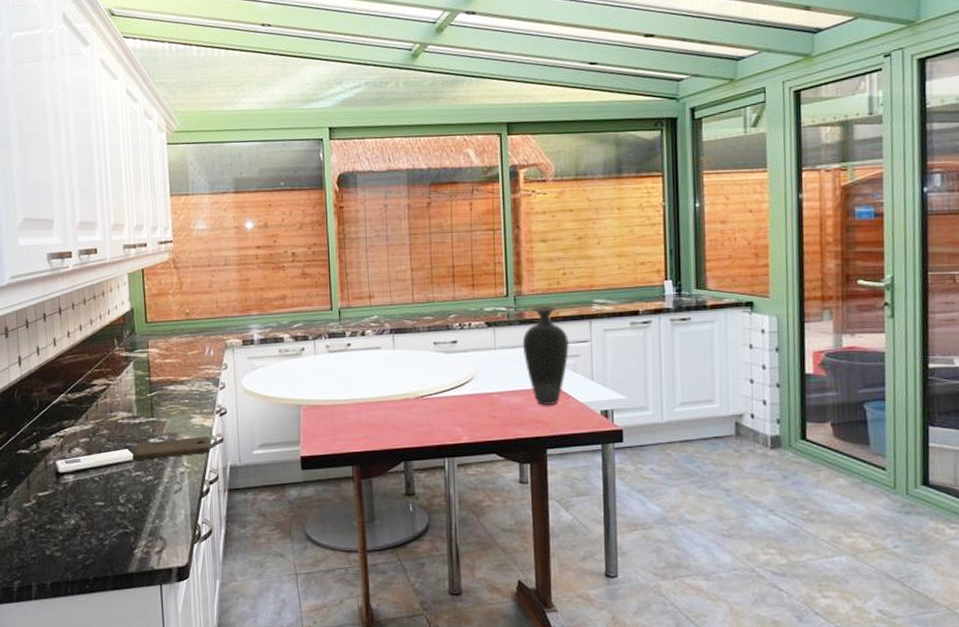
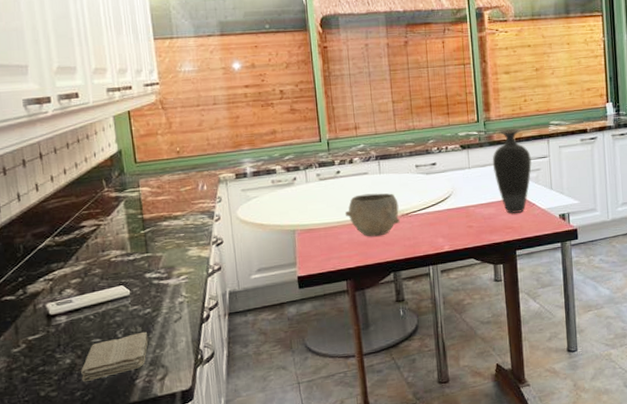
washcloth: none [84,499,149,545] -> present [81,331,149,381]
cutting board: present [132,436,210,461] -> none [128,266,209,296]
bowl: none [354,371,415,420] -> present [344,193,401,237]

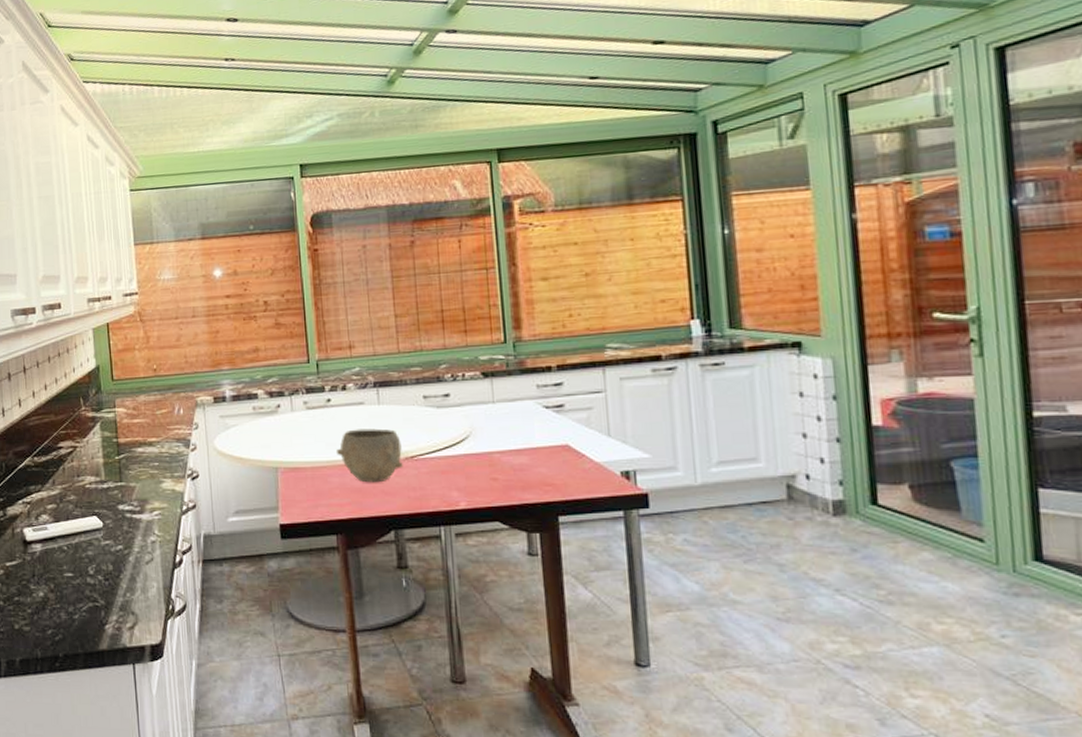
washcloth: present [81,331,149,381] -> none [53,571,119,619]
vase: present [492,128,532,213] -> none [524,352,581,465]

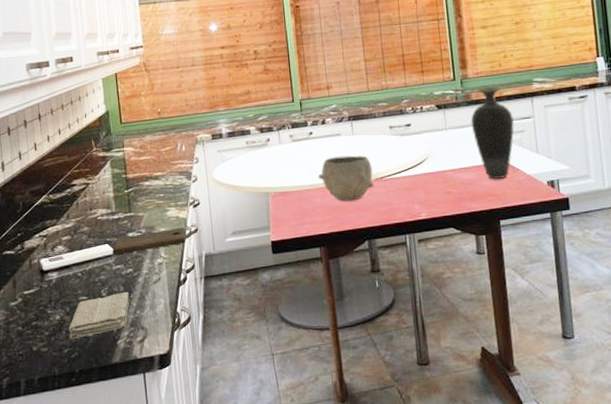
washcloth: none [53,571,119,619] -> present [69,291,130,339]
cutting board: none [101,502,183,529] -> present [112,227,186,255]
vase: none [524,352,581,465] -> present [470,87,515,179]

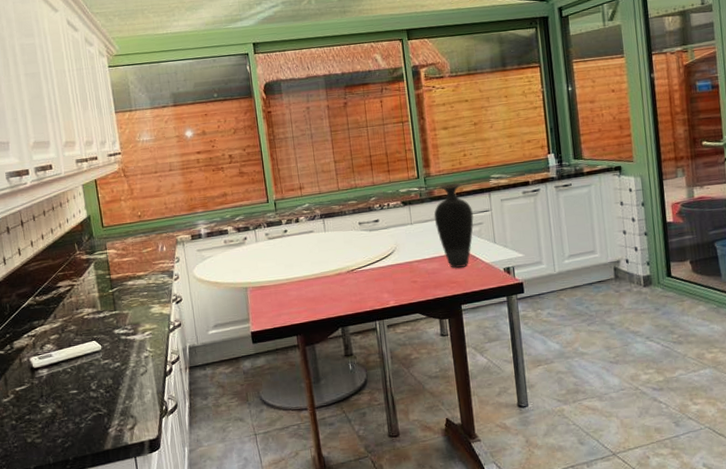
washcloth: present [69,291,130,339] -> none [61,384,119,430]
cutting board: present [112,227,186,255] -> none [100,322,170,351]
bowl: present [317,155,375,202] -> none [293,250,347,293]

